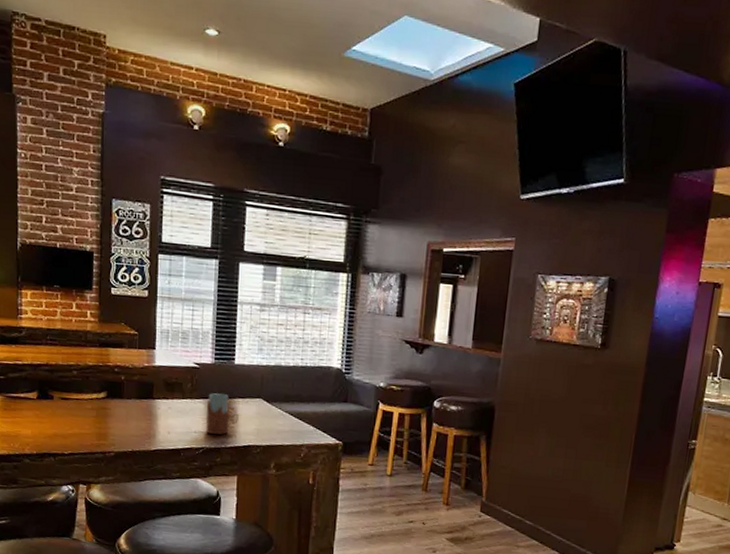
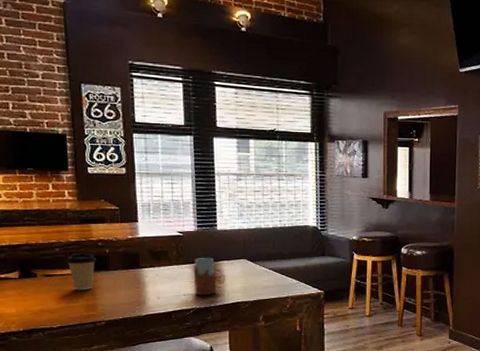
coffee cup: none [81,378,112,418] -> present [65,254,97,291]

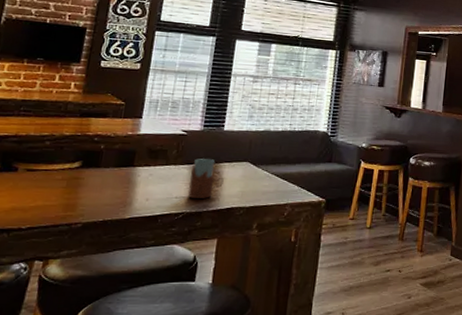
coffee cup: present [65,254,97,291] -> none [53,148,89,188]

